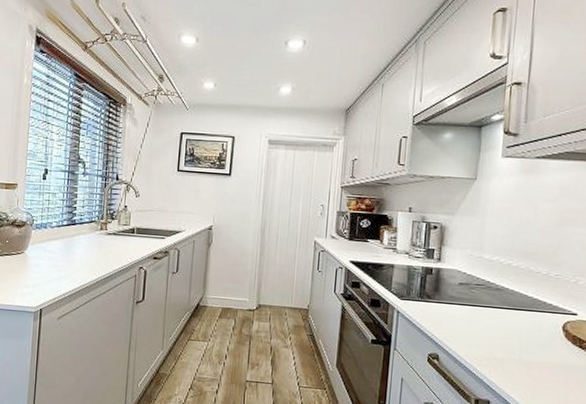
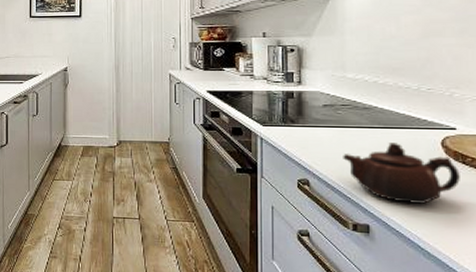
teapot: none [472,323,576,384] -> present [343,143,460,204]

